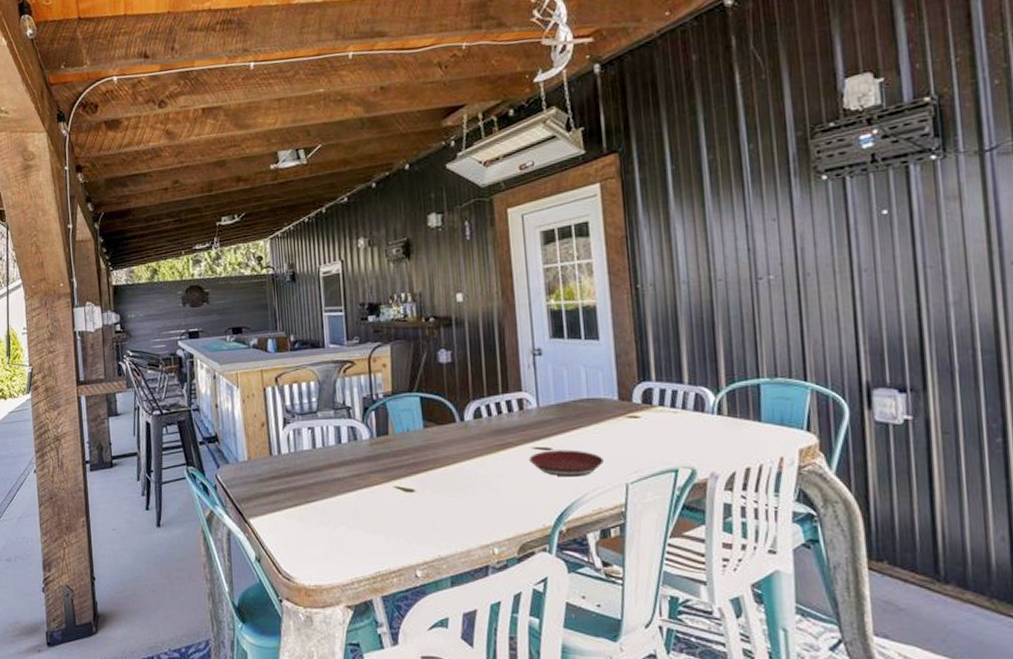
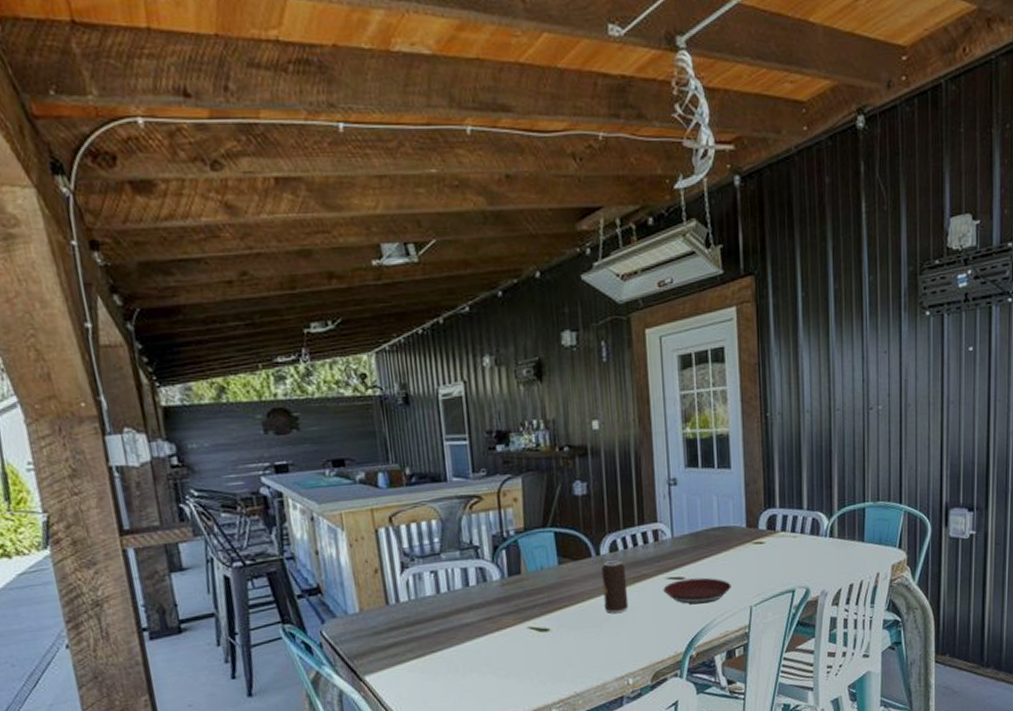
beverage can: none [466,427,493,480] -> present [601,560,629,614]

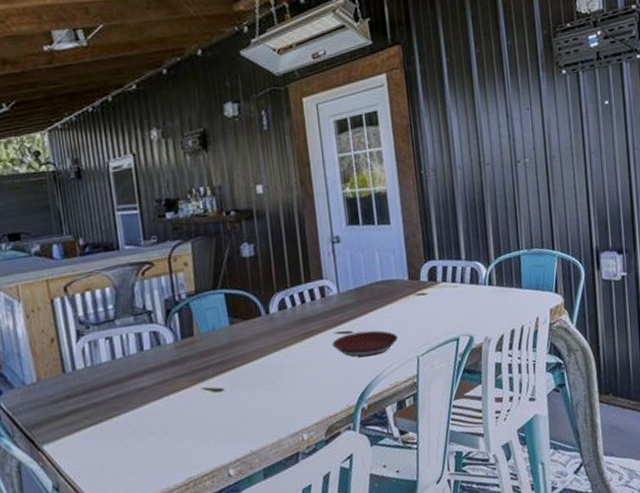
beverage can: present [601,560,629,614] -> none [271,318,300,371]

